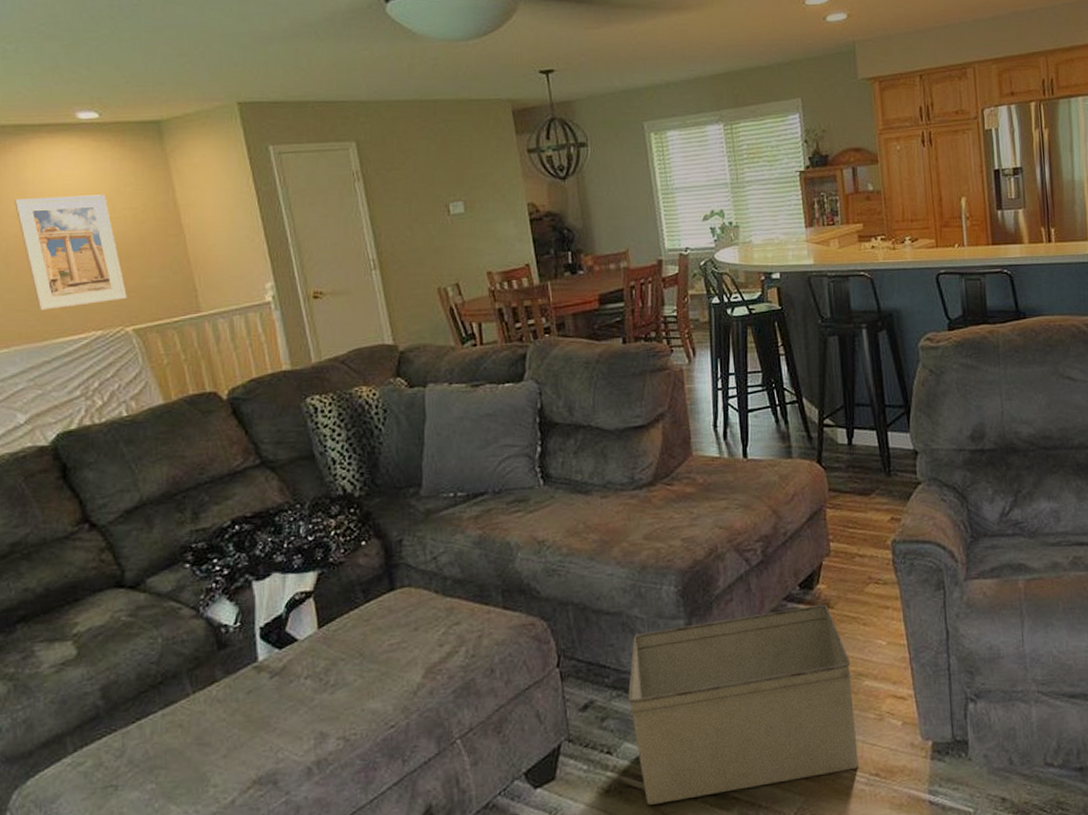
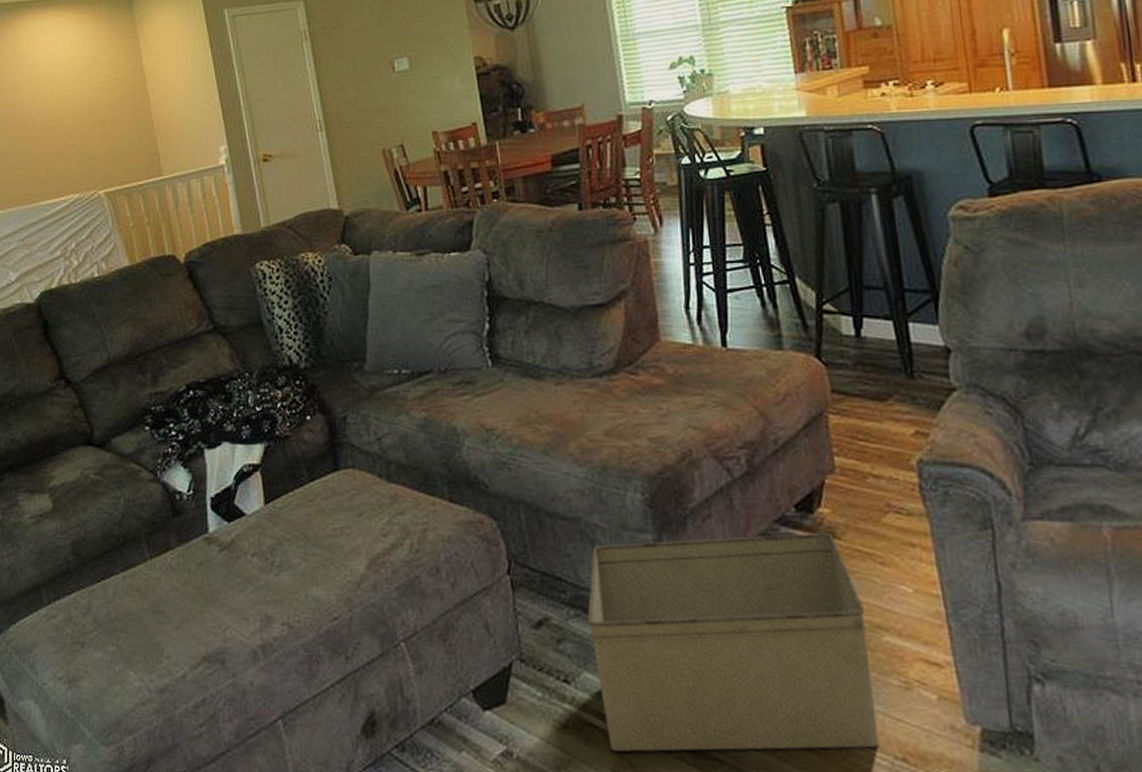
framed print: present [14,195,127,311] -> none [12,64,100,175]

